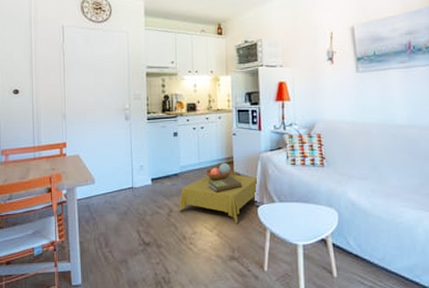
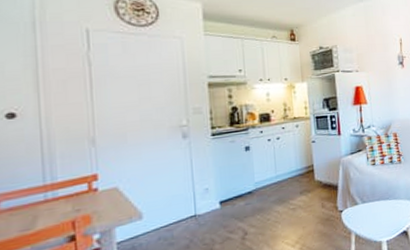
side table: present [178,162,259,224] -> none [254,172,341,234]

